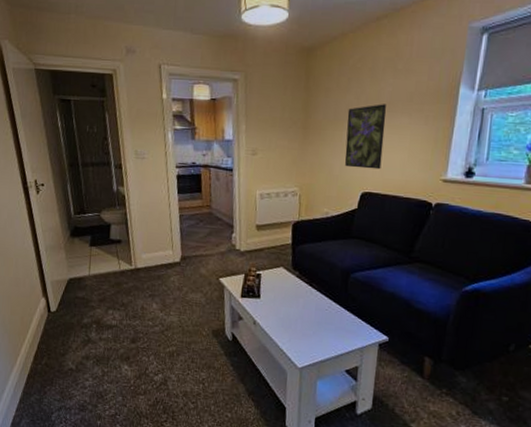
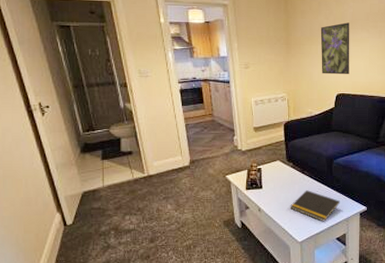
notepad: none [291,306,355,348] -> present [290,190,341,222]

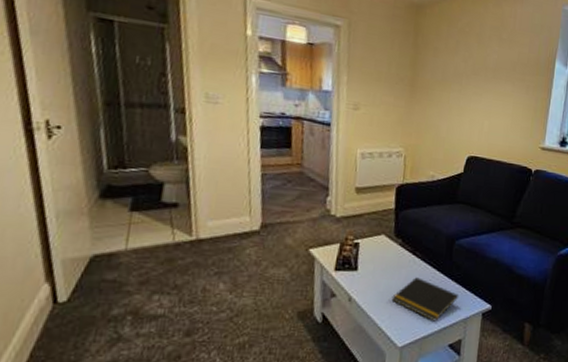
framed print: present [320,22,350,75] -> none [451,69,492,134]

